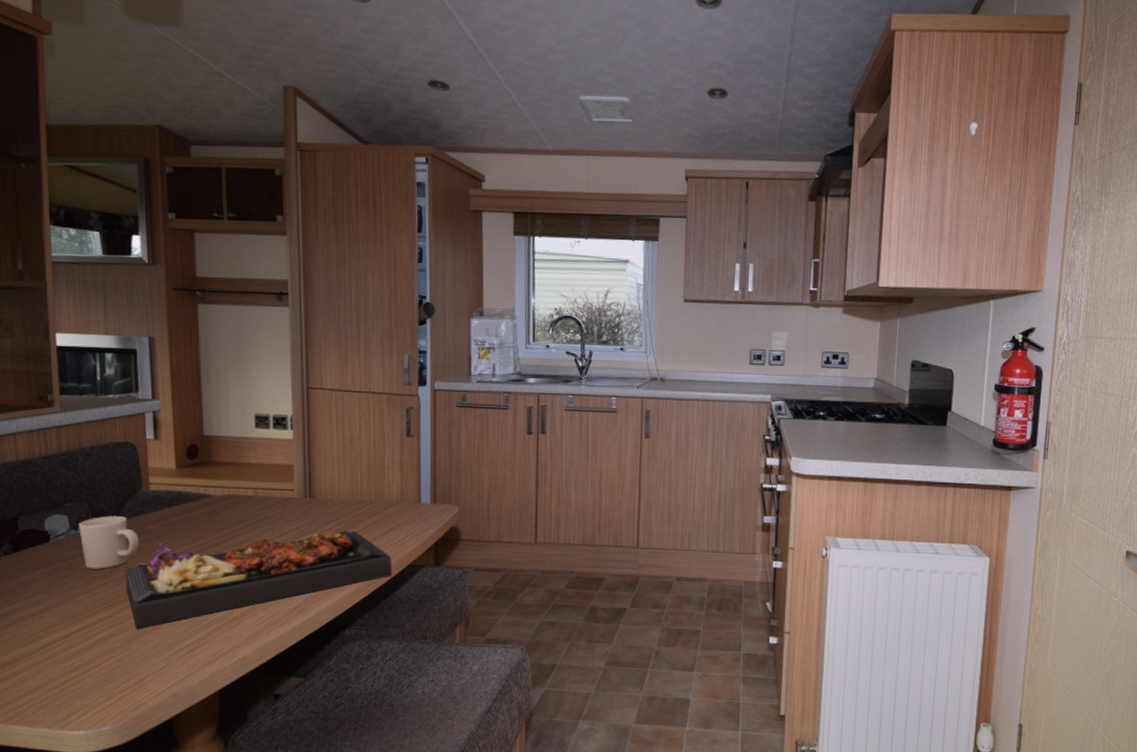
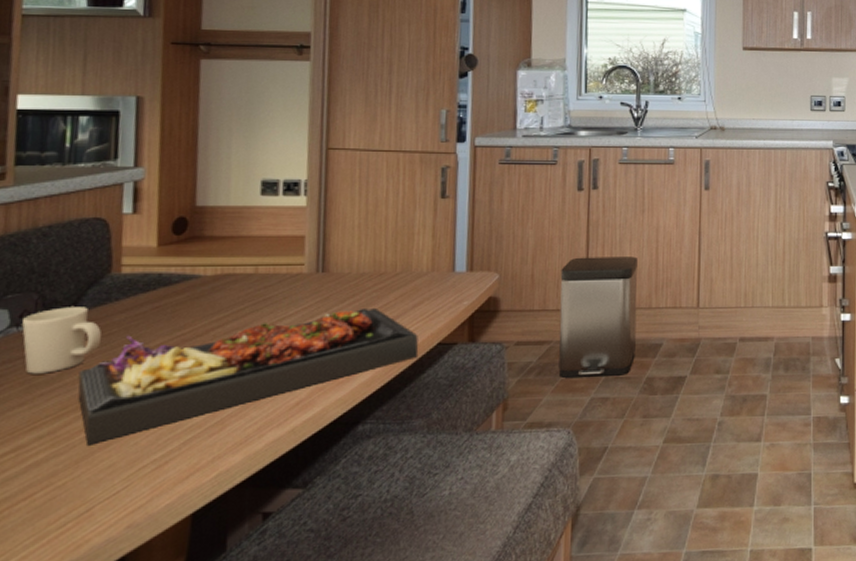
pedal bin: none [512,495,583,604] -> present [558,256,638,379]

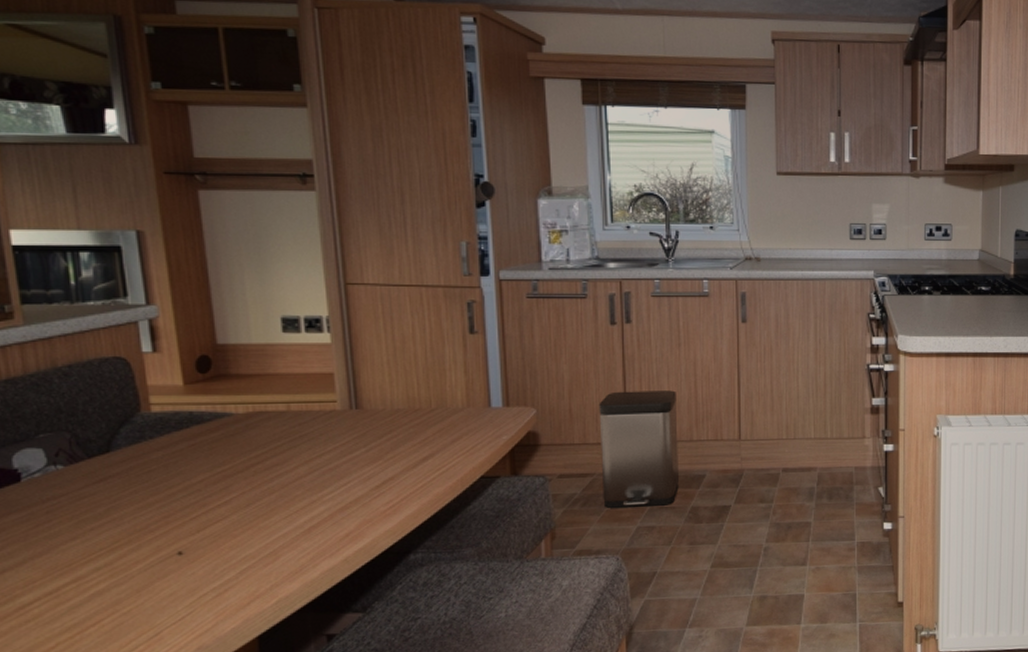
mug: present [22,307,103,374] -> none [59,445,143,510]
food platter: present [78,309,419,445] -> none [125,444,462,576]

